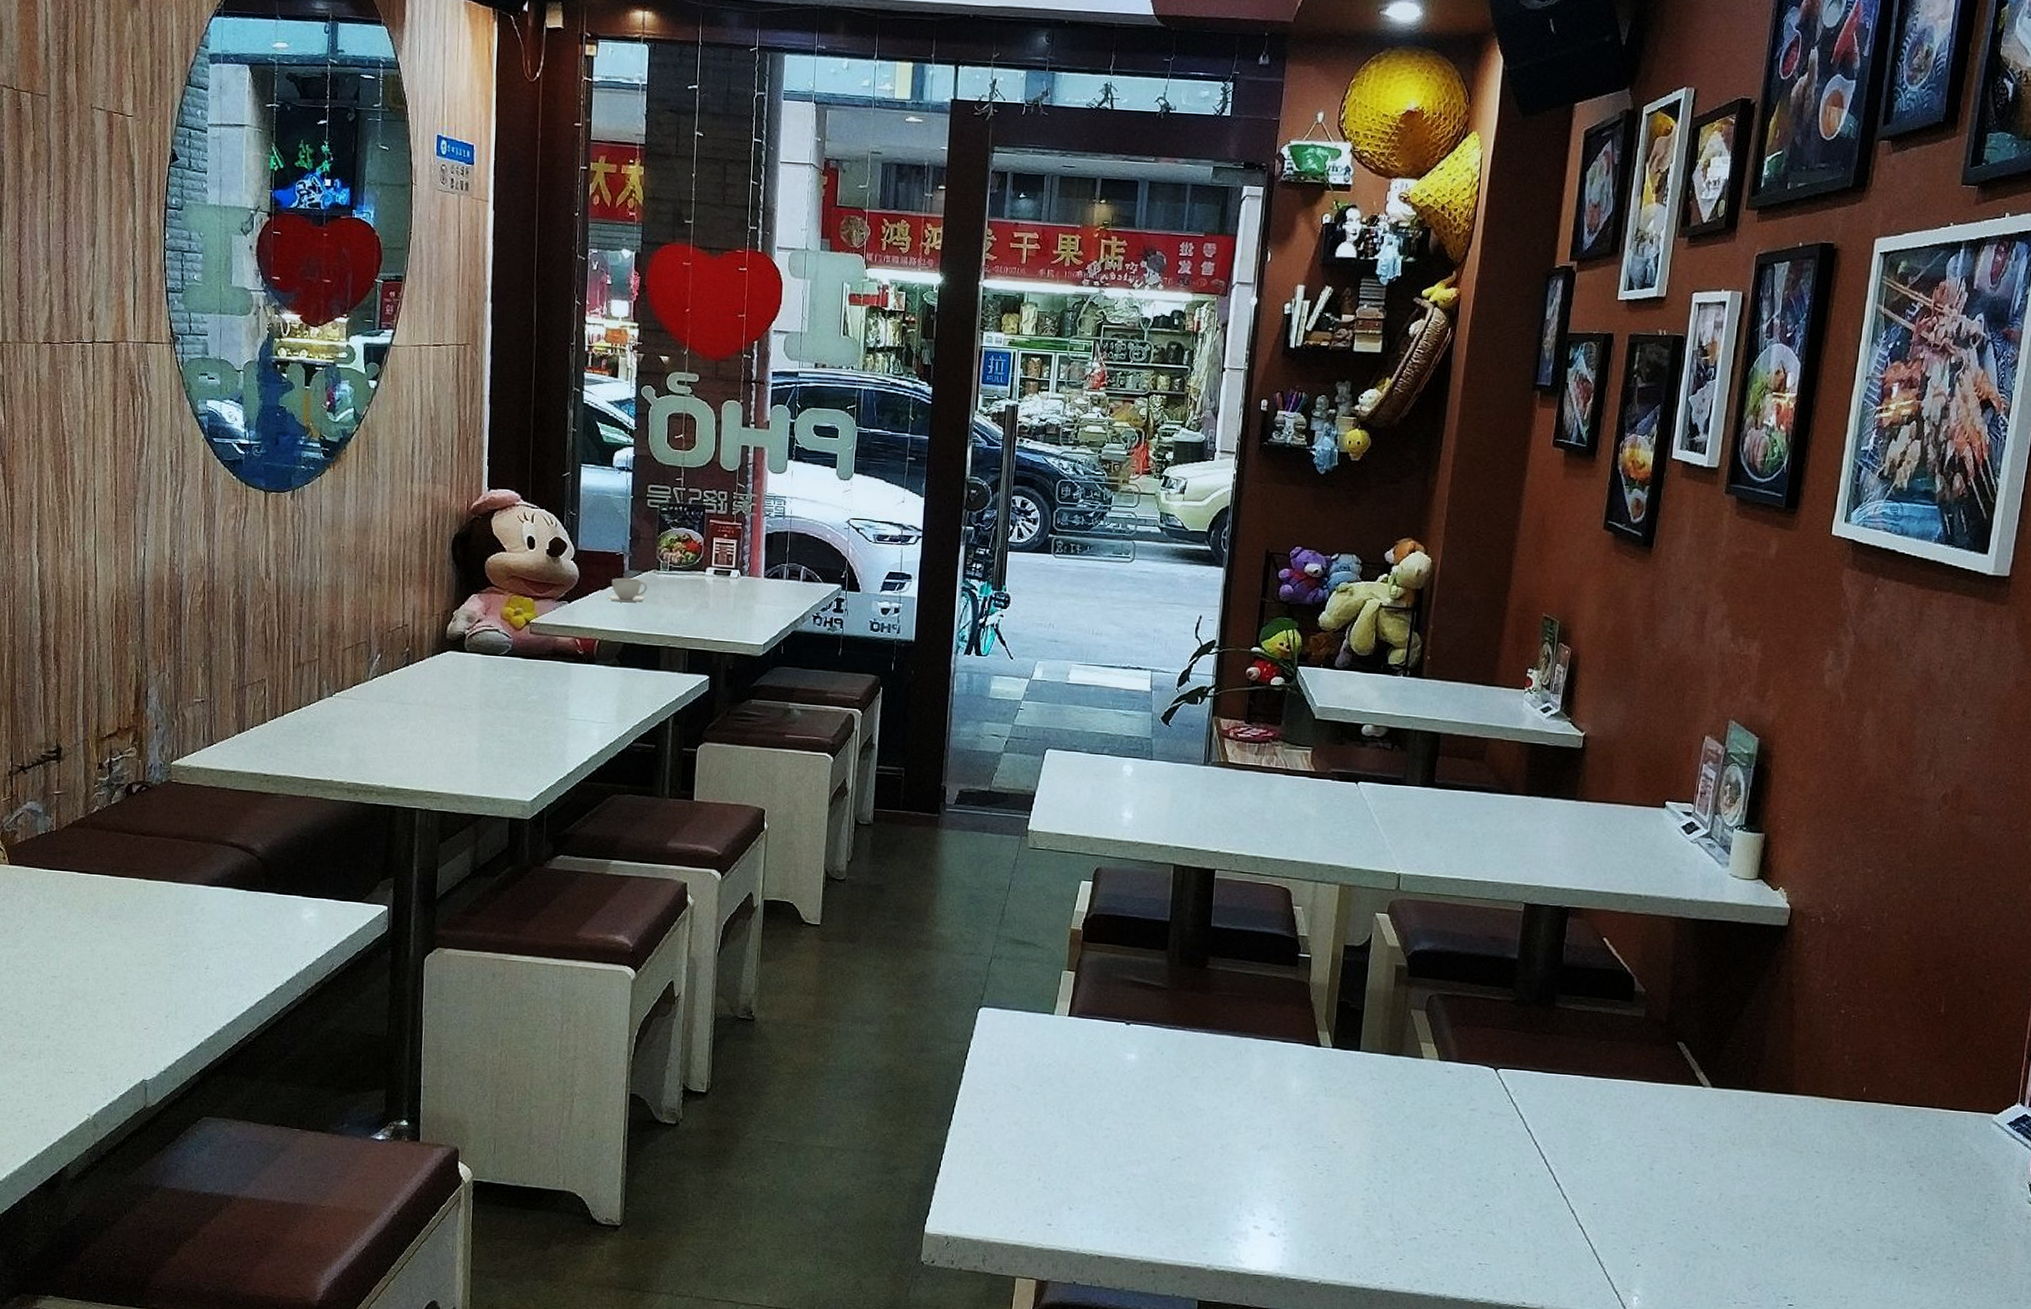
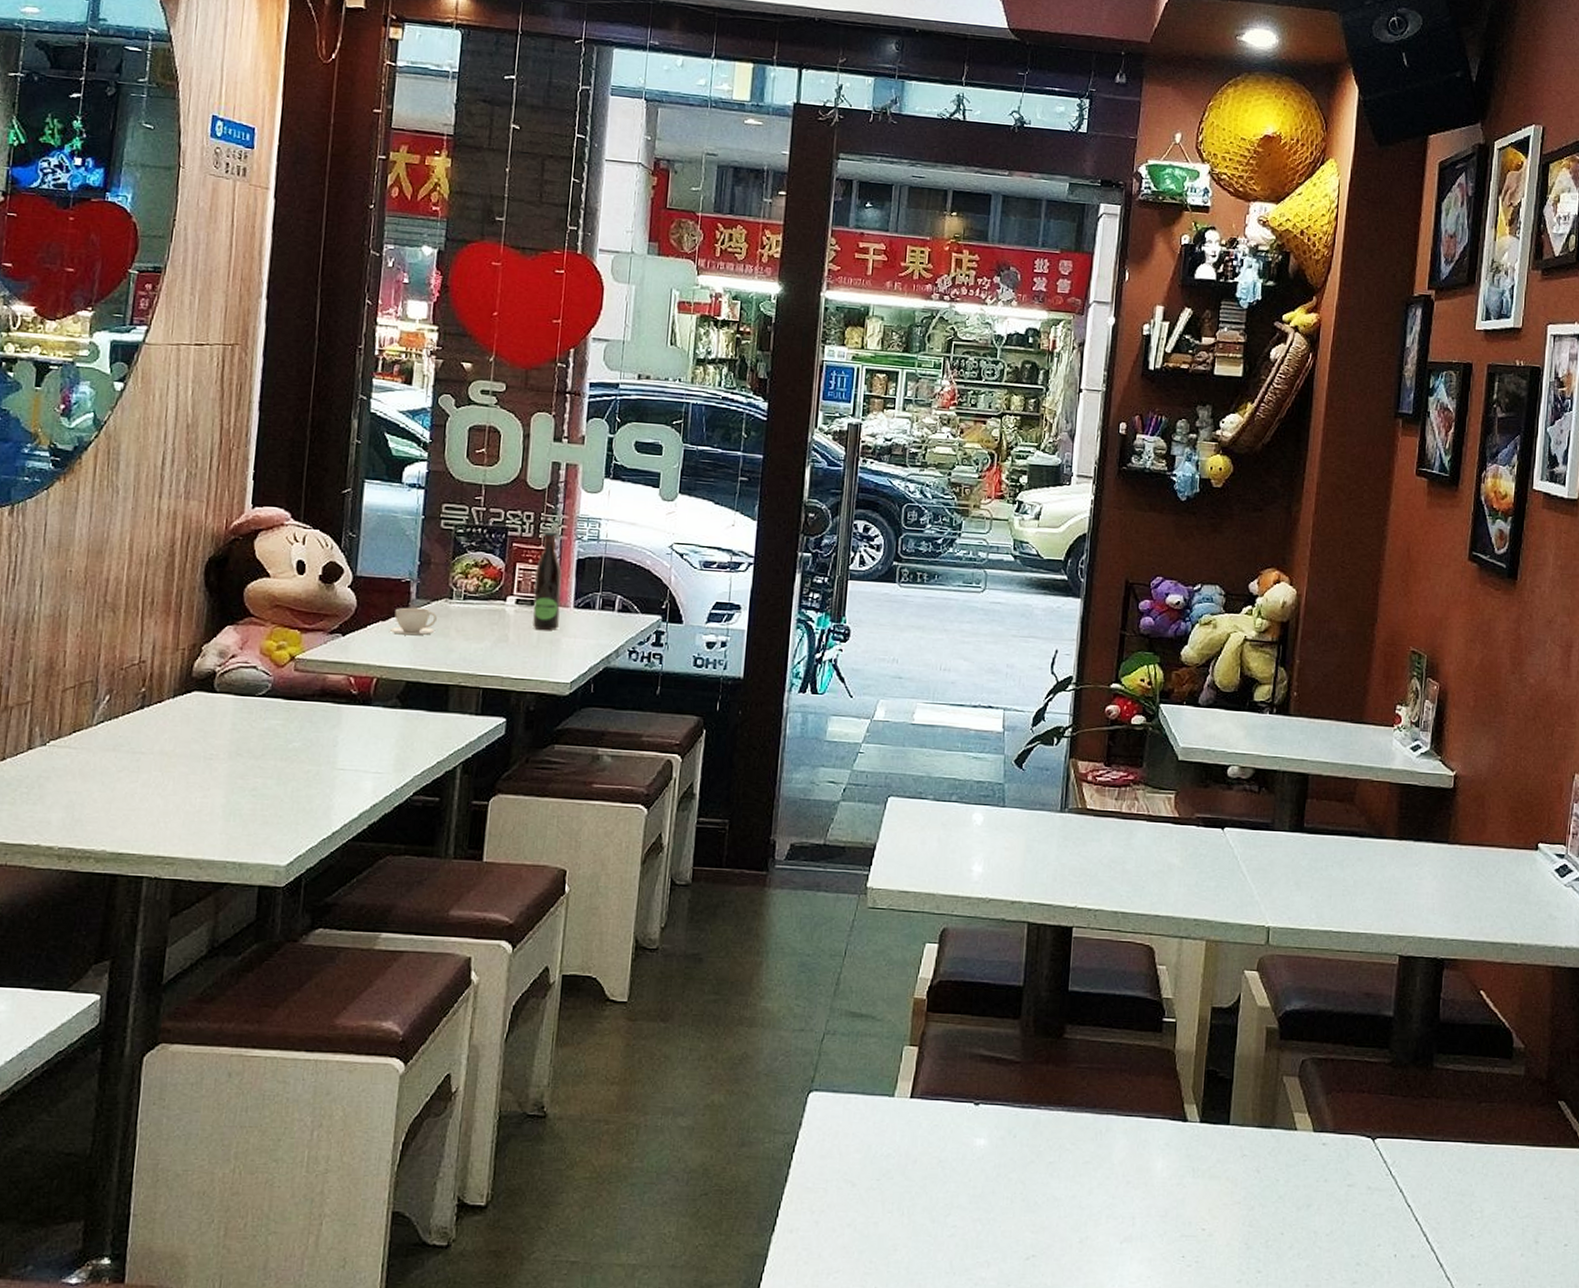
bottle: none [729,509,753,598] -> present [532,531,562,630]

